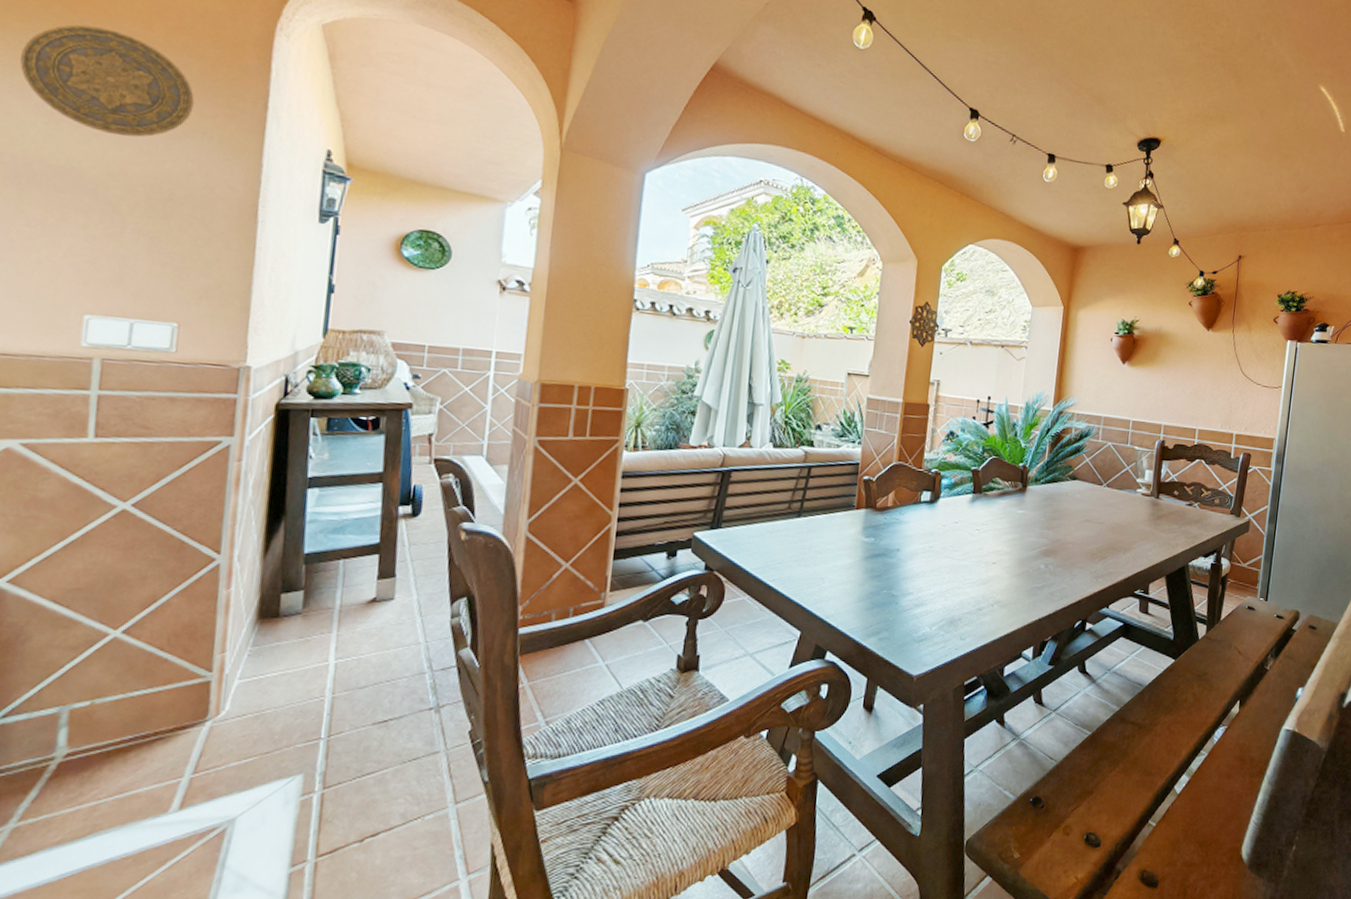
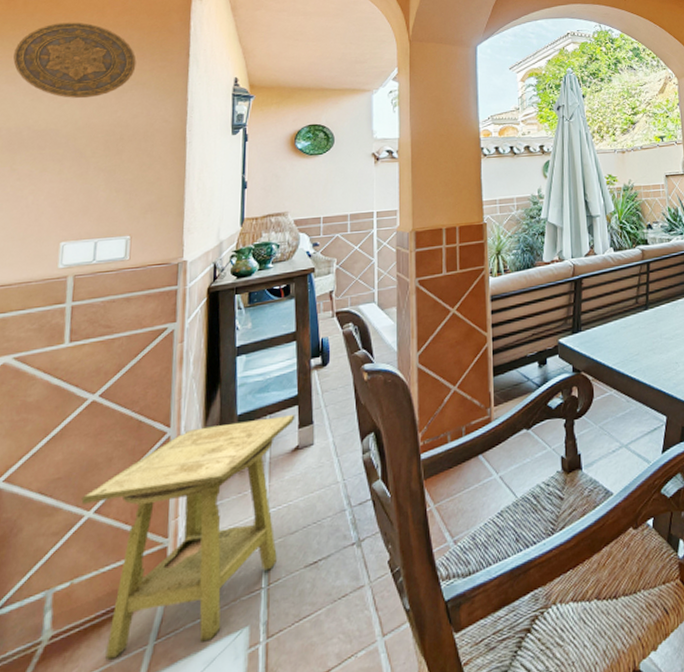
side table: none [106,560,375,786] -> present [81,415,295,660]

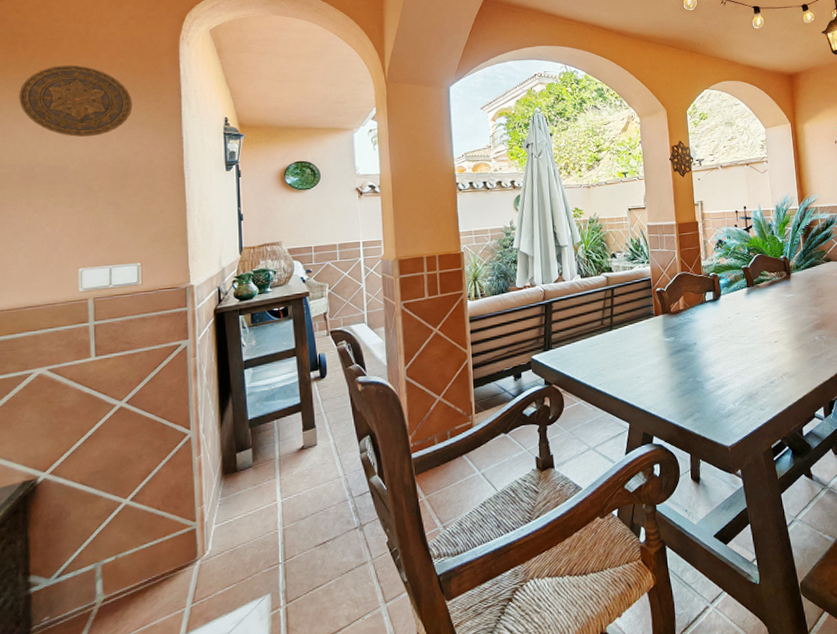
side table: present [81,415,295,660] -> none [118,420,300,619]

